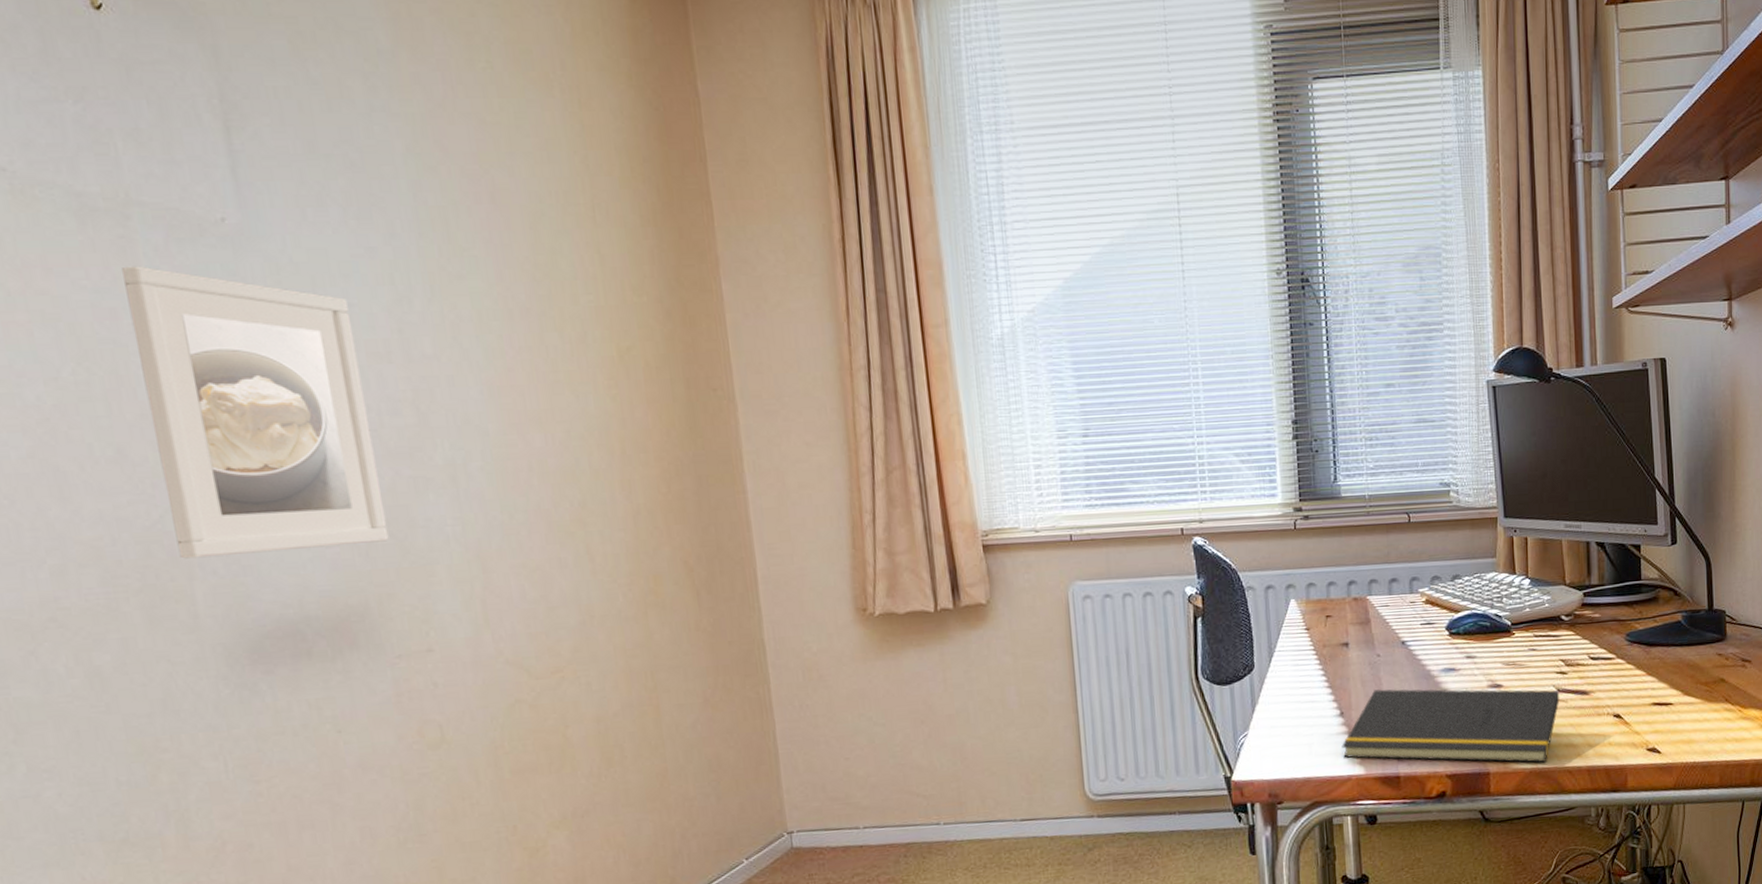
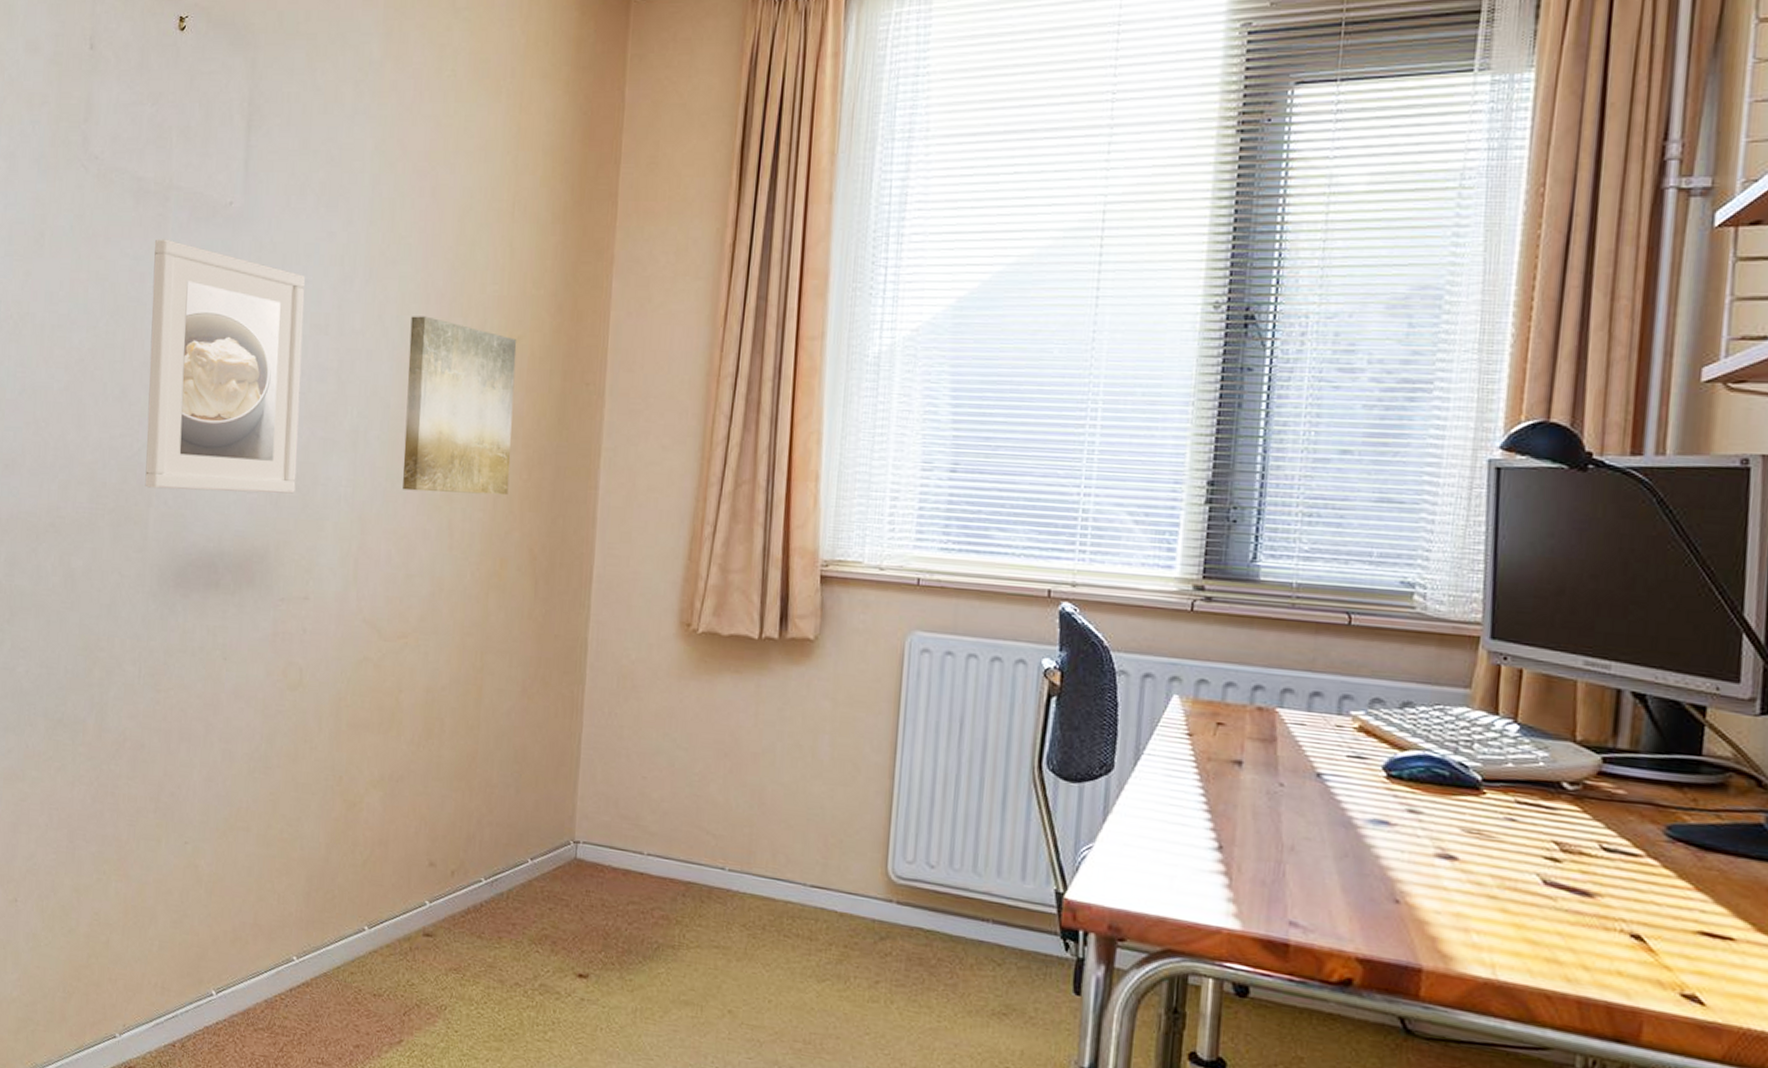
wall art: none [494,334,649,521] -> present [403,316,517,496]
notepad: present [1342,689,1560,763] -> none [1214,827,1546,976]

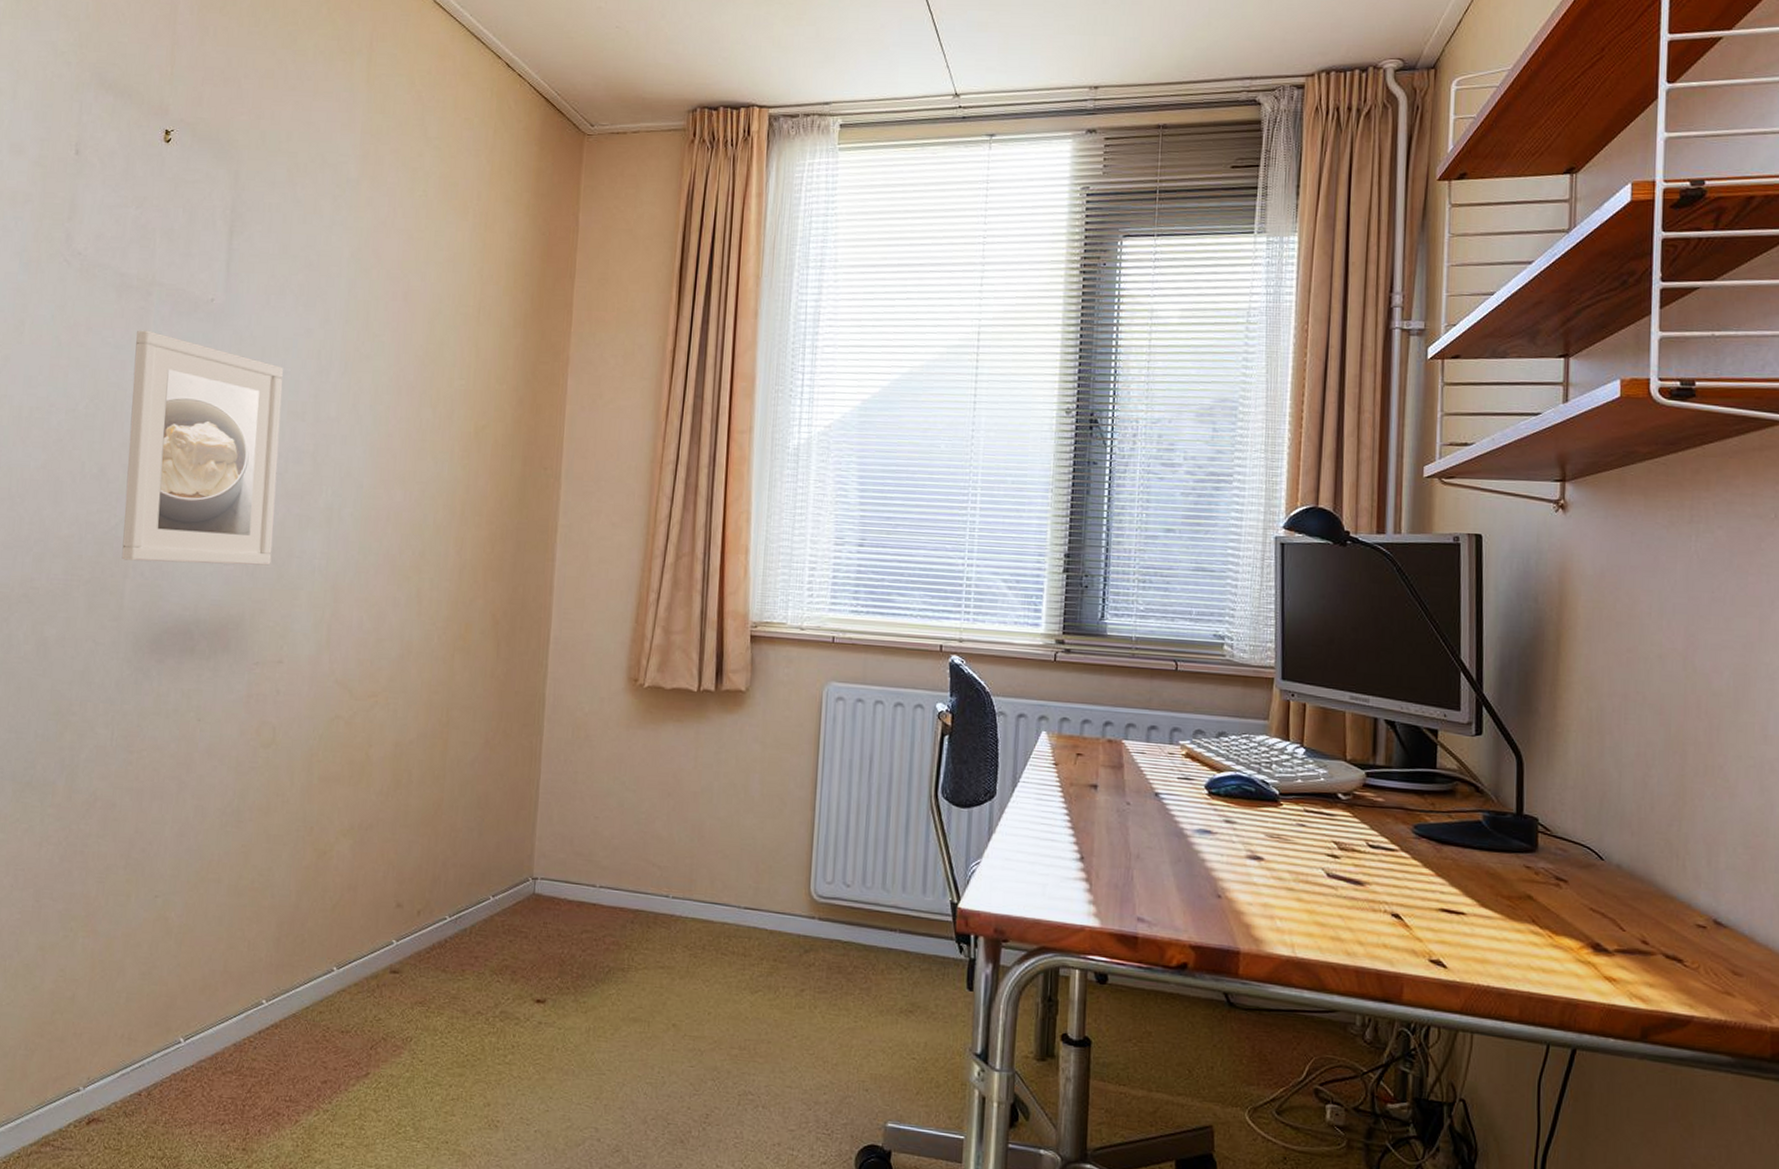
wall art: present [403,316,517,496] -> none [374,405,482,567]

